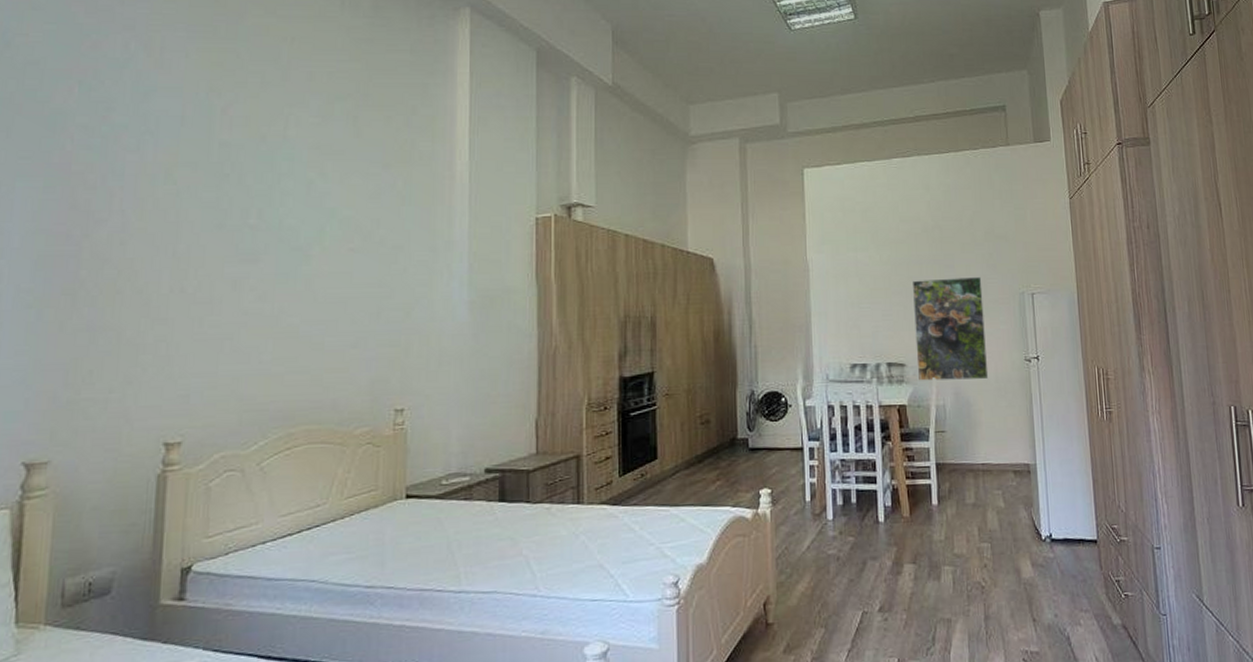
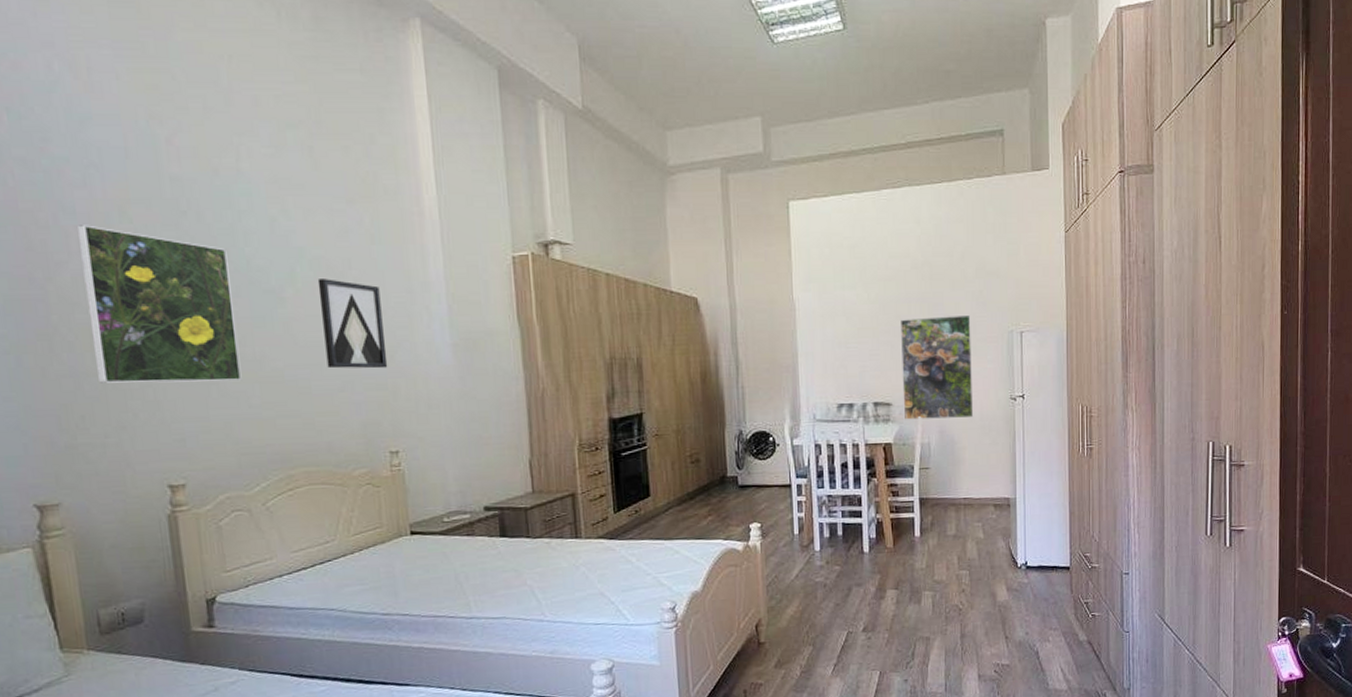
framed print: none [114,186,262,338] -> present [78,225,242,383]
wall art: none [343,237,404,325] -> present [317,279,388,369]

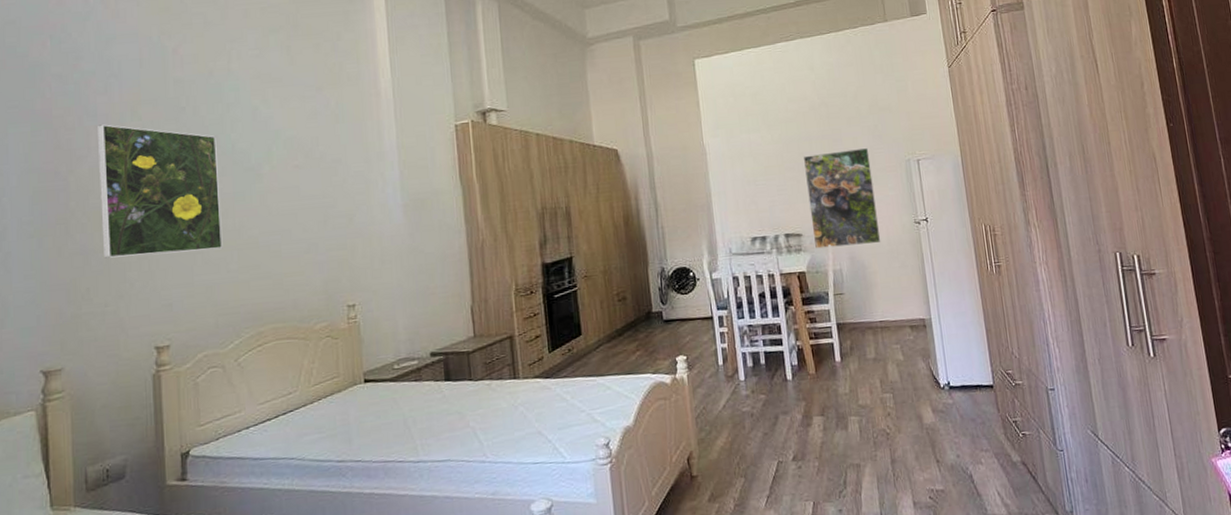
wall art: present [317,279,388,369] -> none [290,155,348,233]

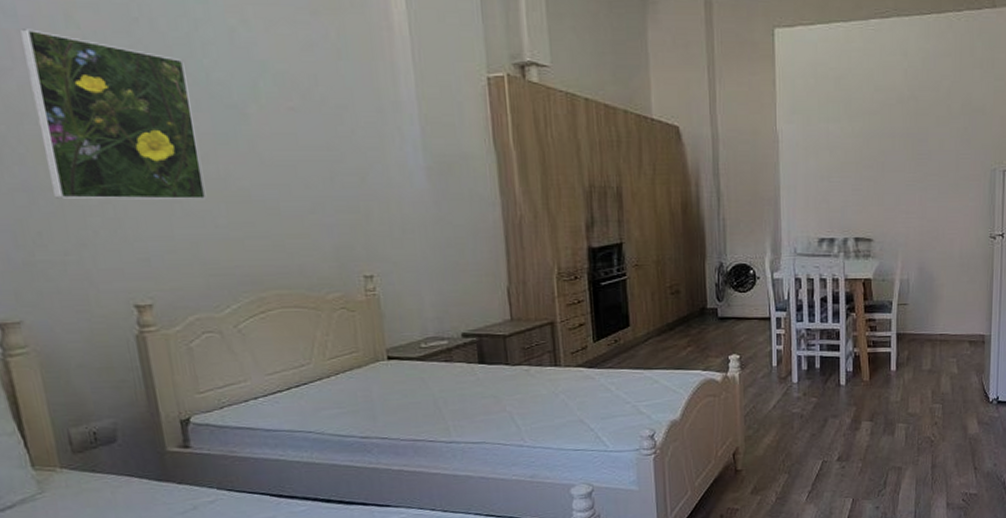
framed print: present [803,147,881,249] -> none [883,151,955,256]

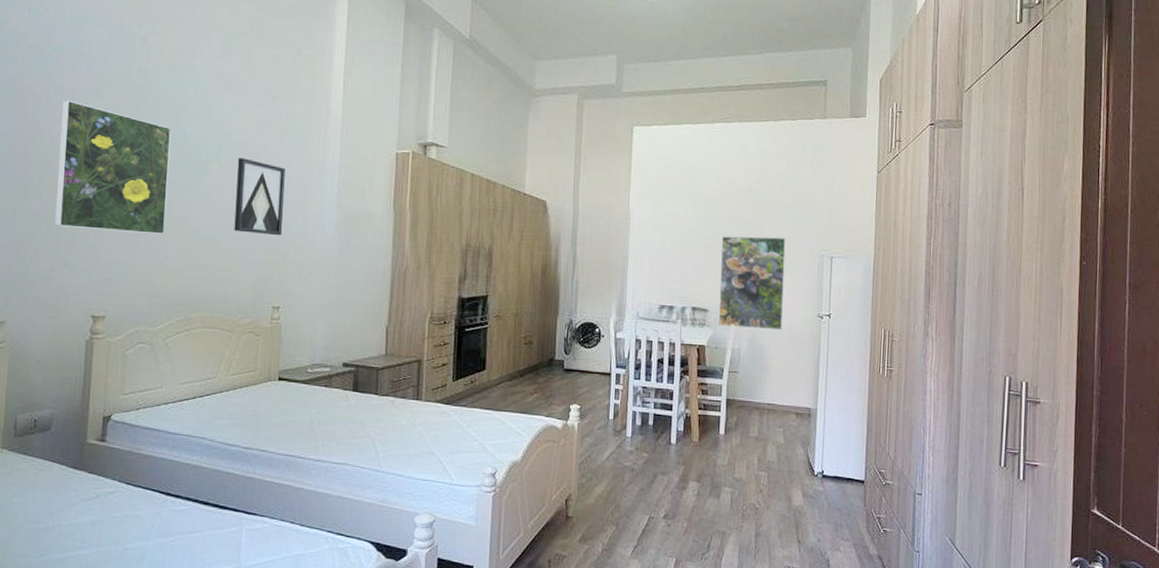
wall art: none [282,95,360,191] -> present [234,158,286,236]
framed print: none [883,151,955,256] -> present [718,236,786,331]

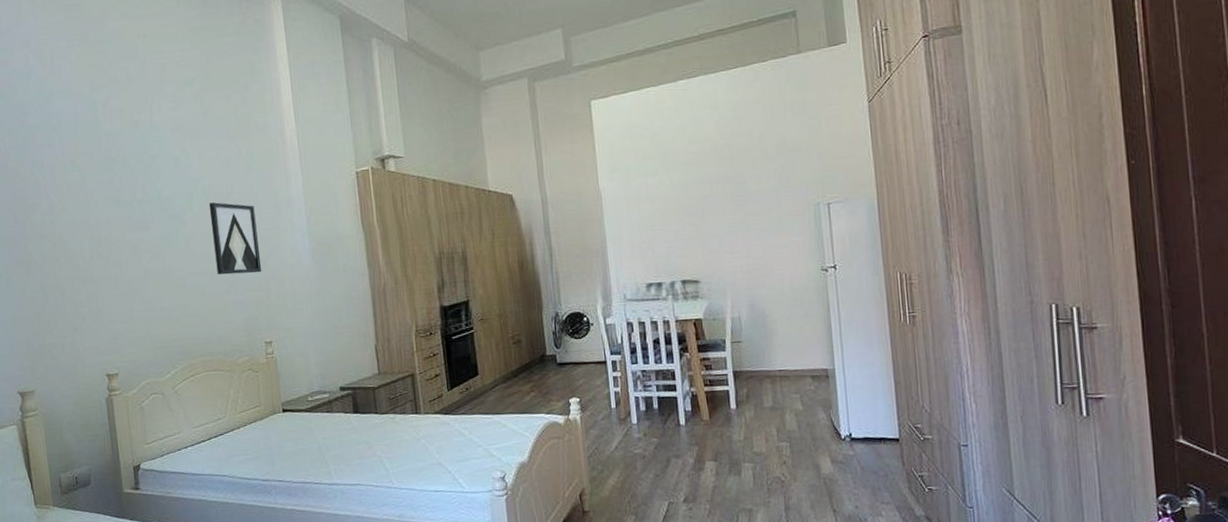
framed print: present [55,100,171,235] -> none [45,175,156,296]
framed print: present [718,236,786,331] -> none [702,190,784,296]

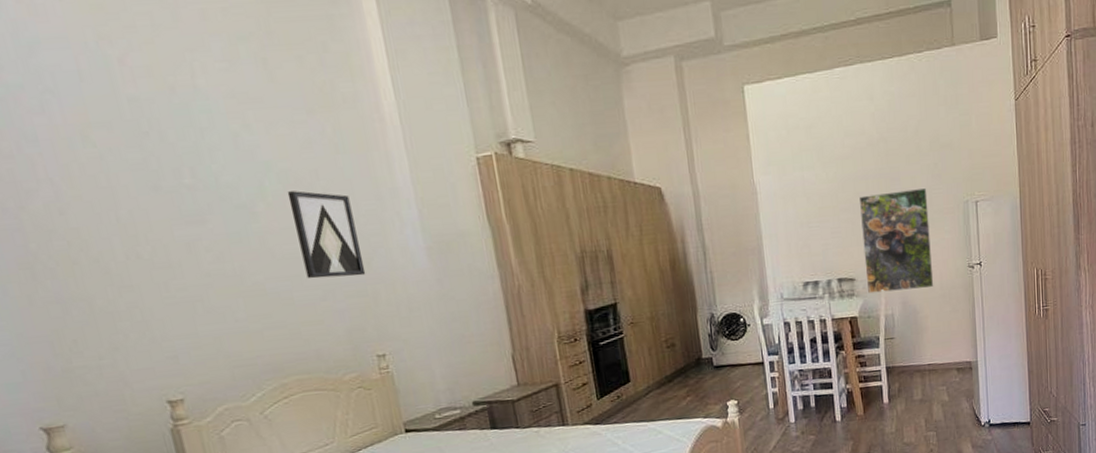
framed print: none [702,190,784,296] -> present [858,187,934,294]

